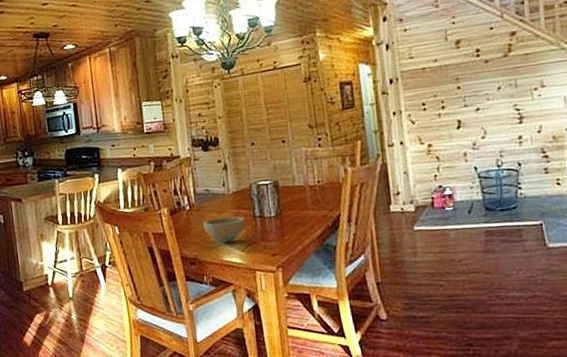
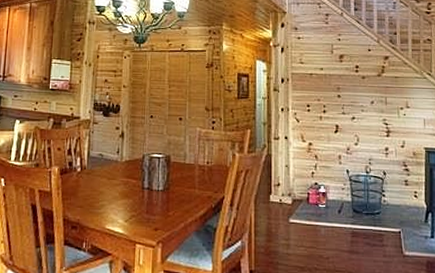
bowl: present [203,216,245,243] -> none [91,183,133,210]

